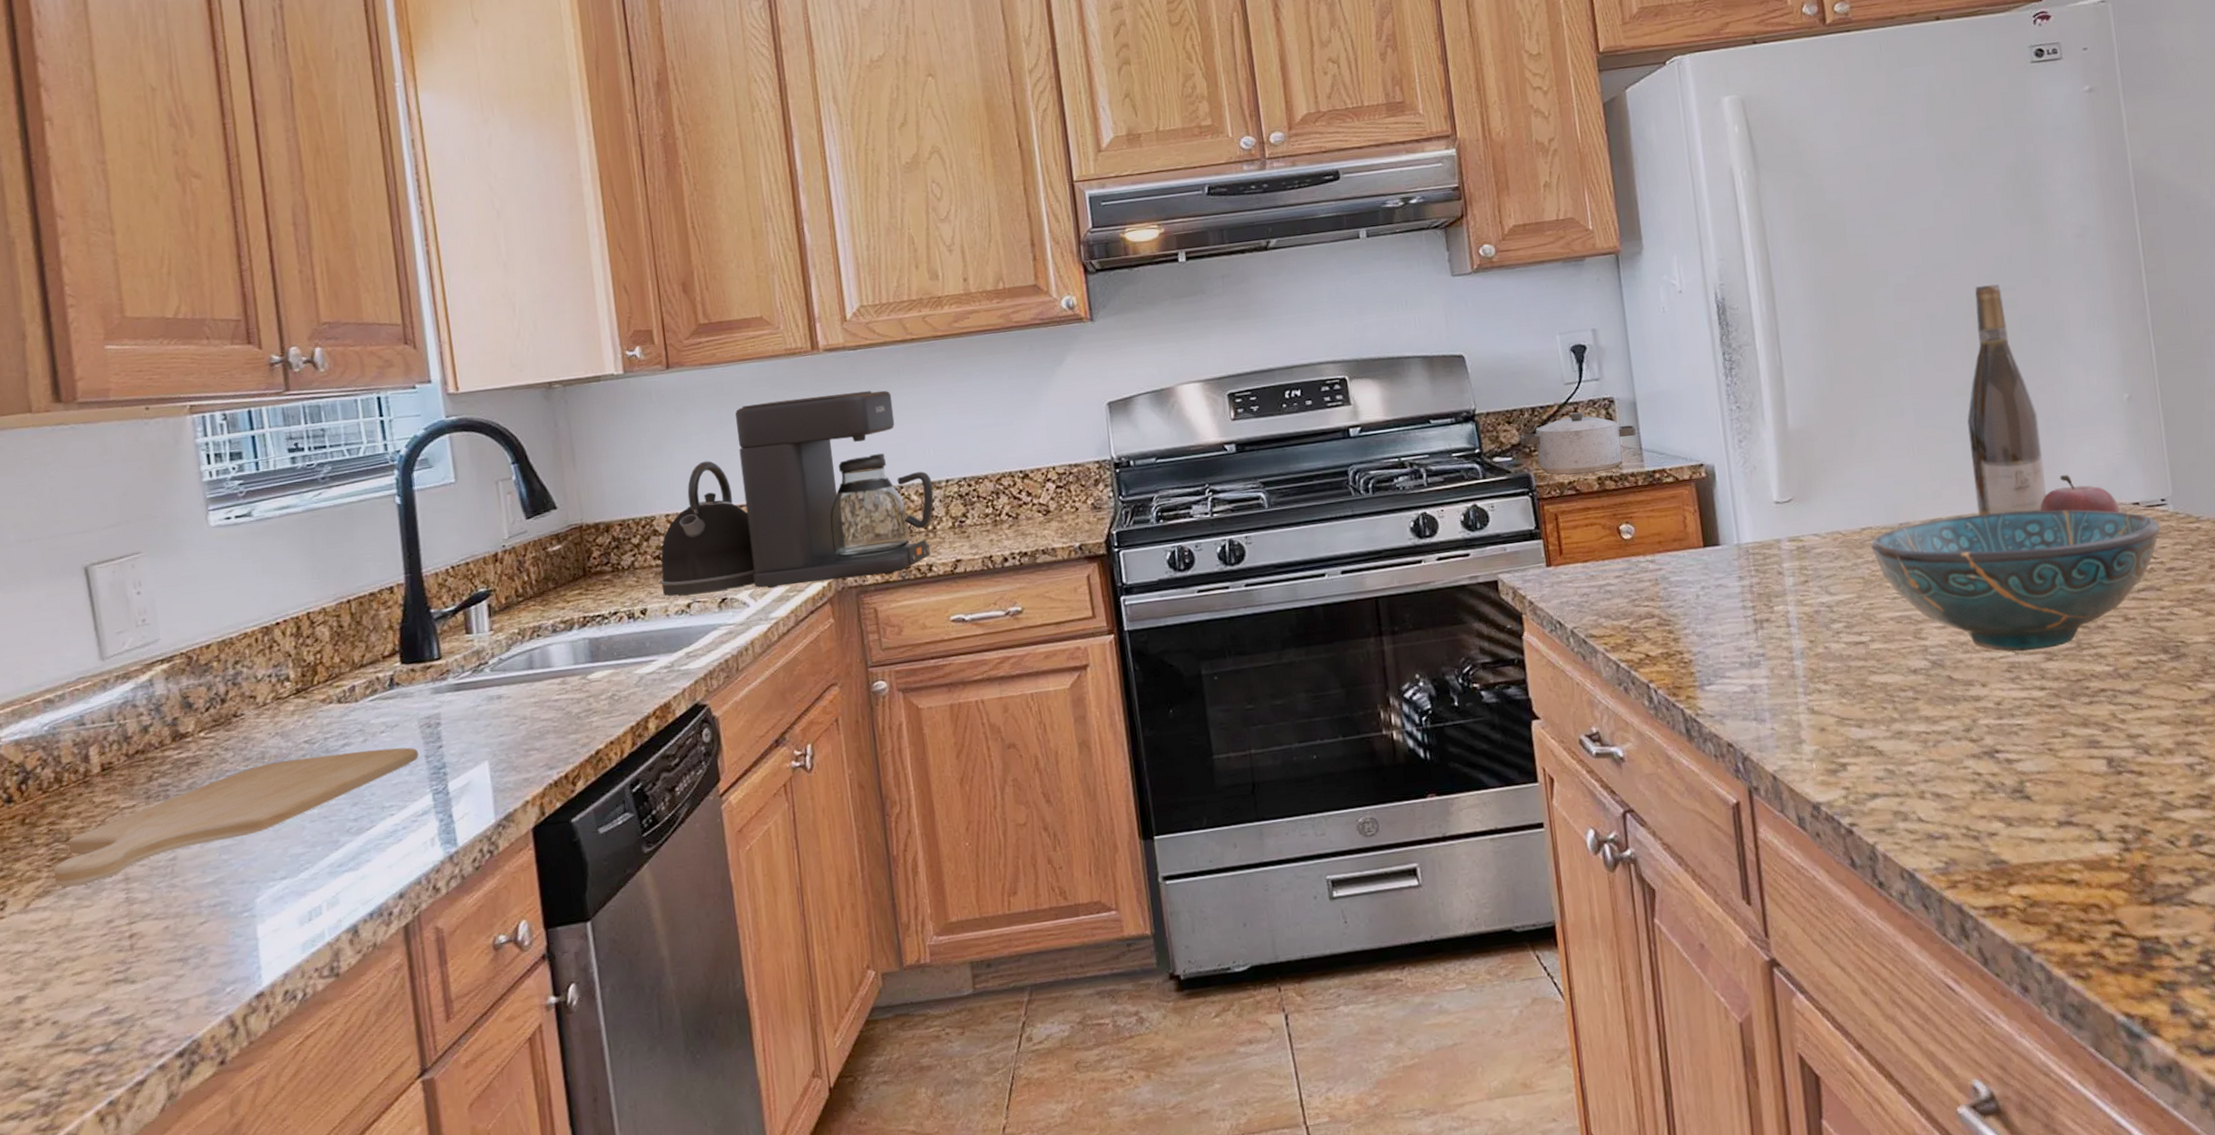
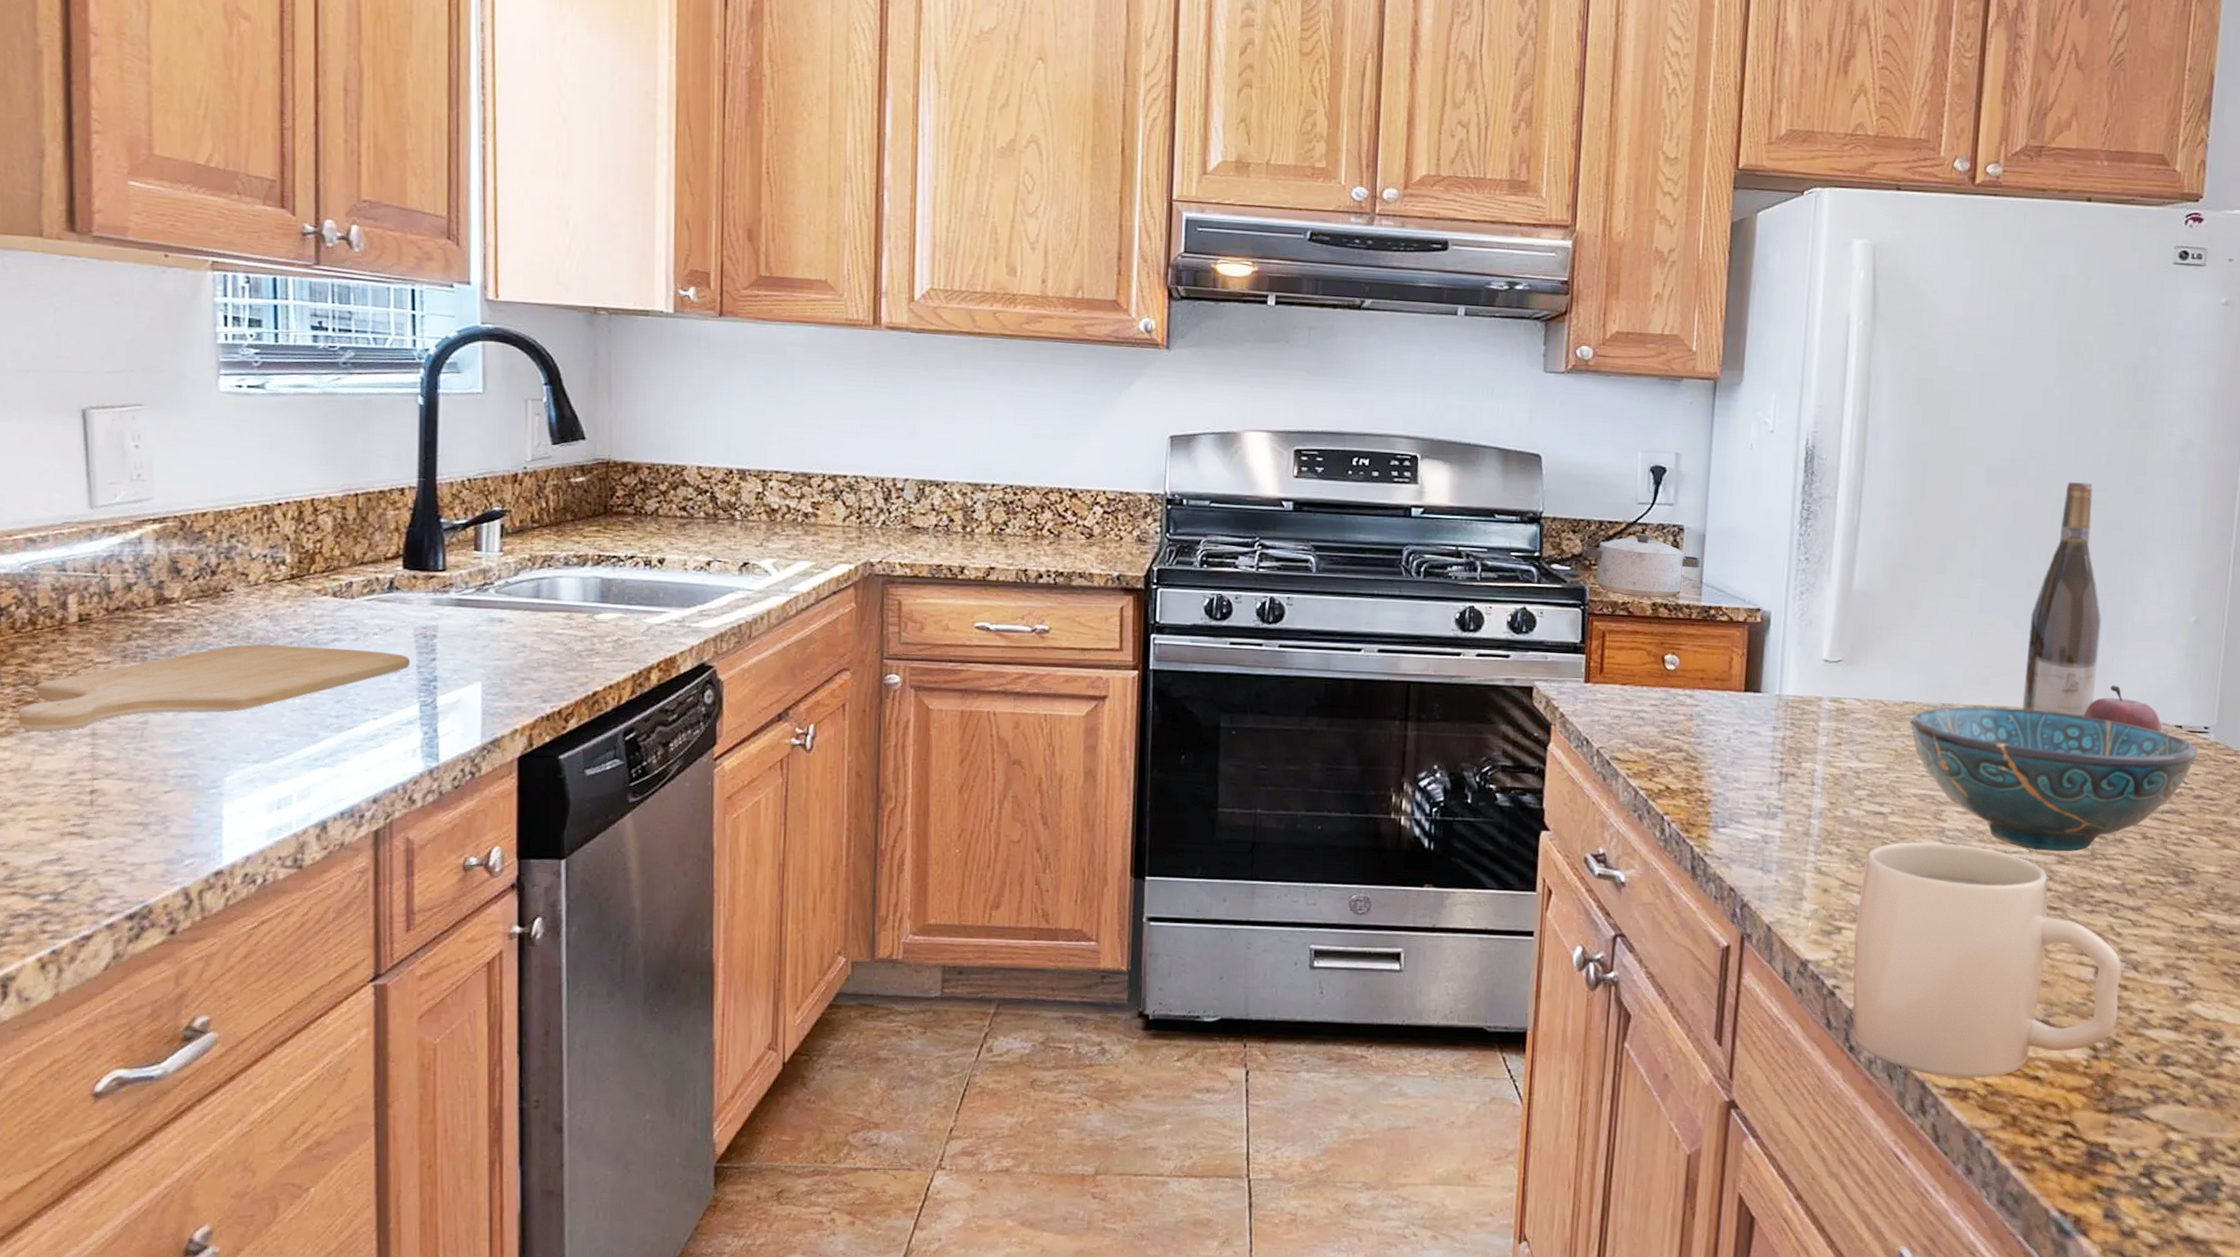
kettle: present [660,461,755,596] -> none [682,419,783,555]
coffee maker: present [735,390,934,588] -> none [779,369,977,569]
mug: none [1856,659,2140,897] -> present [1852,842,2122,1078]

